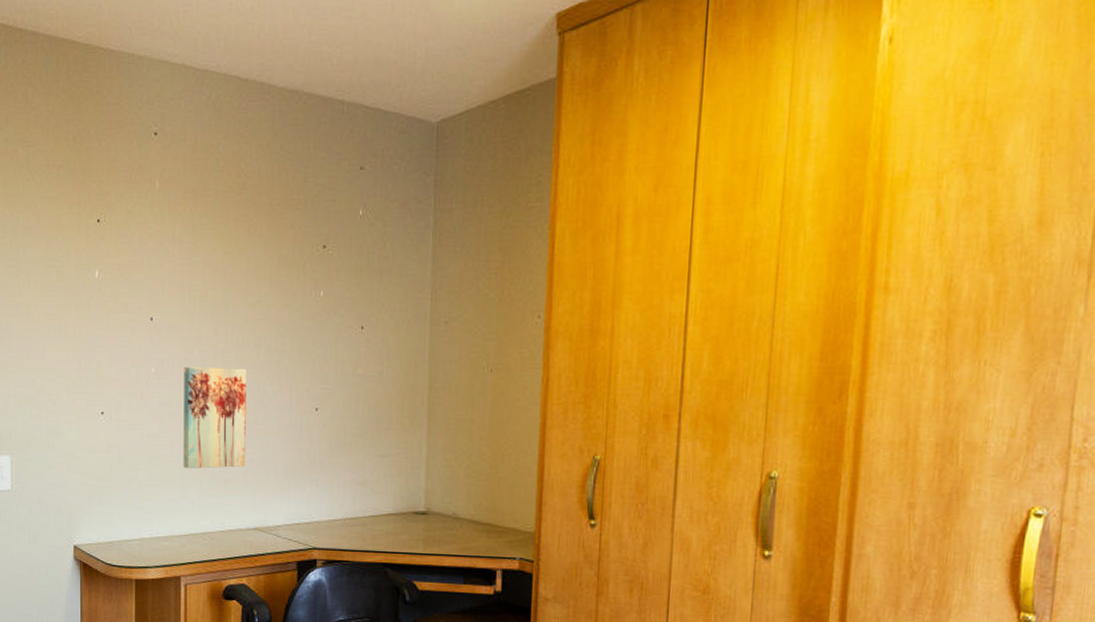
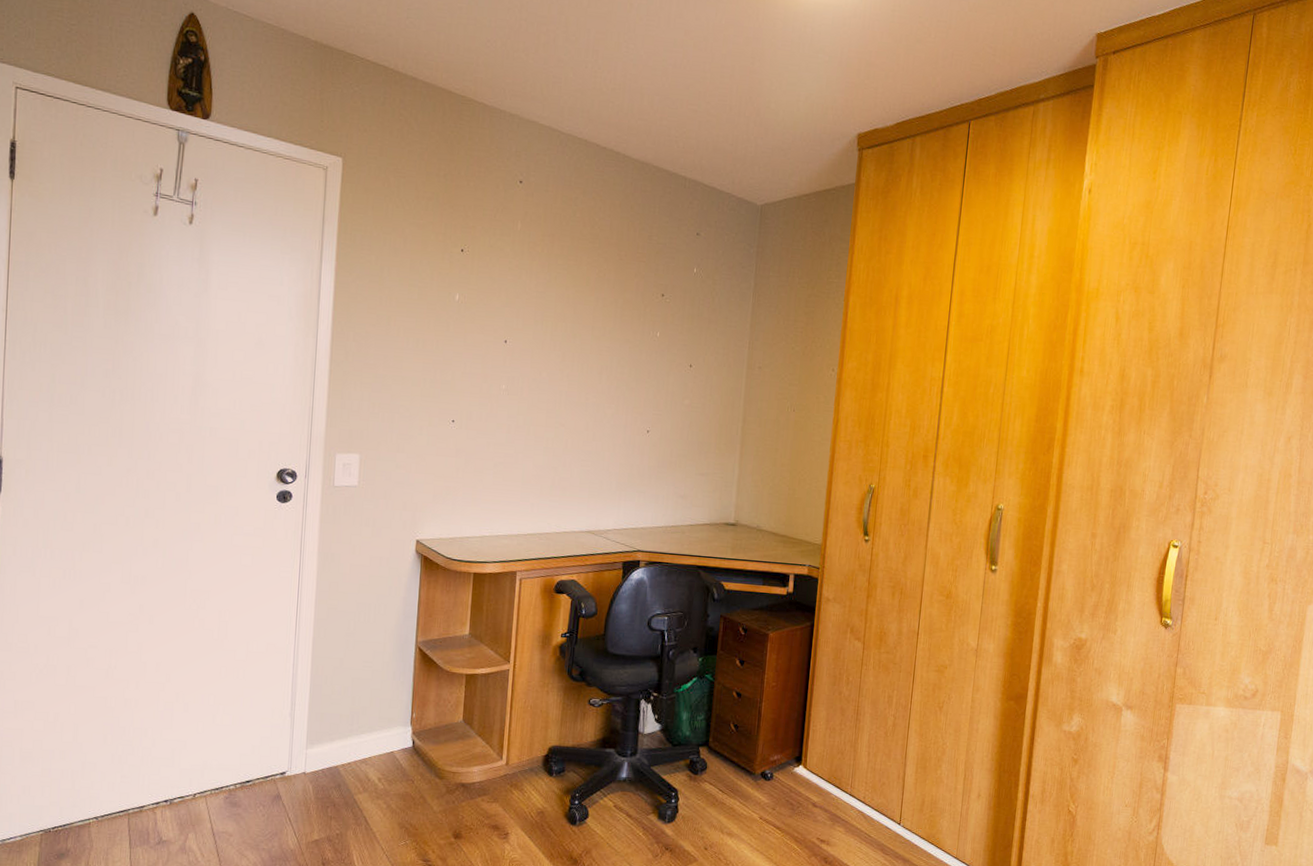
wall art: present [183,366,247,469] -> none [526,385,589,477]

